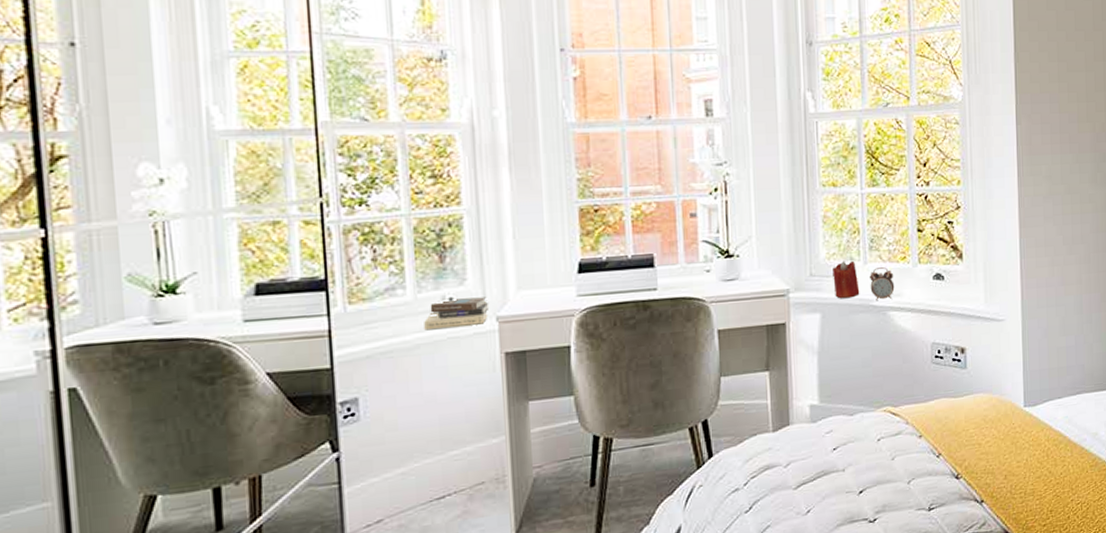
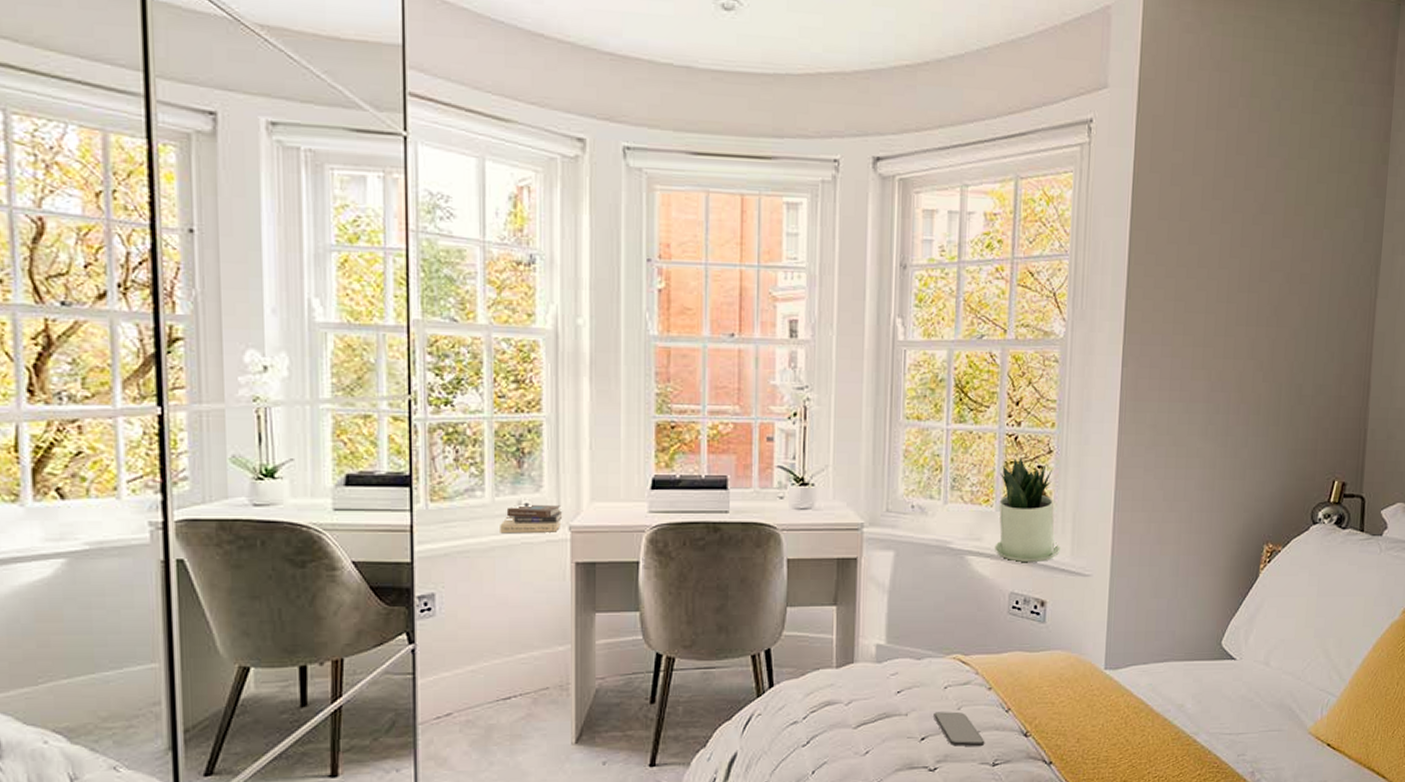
candle: present [832,260,860,299] -> none [910,499,937,538]
smartphone: none [869,462,920,496] -> present [934,712,985,747]
alarm clock: present [870,267,895,301] -> none [949,509,975,544]
planter: none [914,215,975,314] -> present [994,457,1061,563]

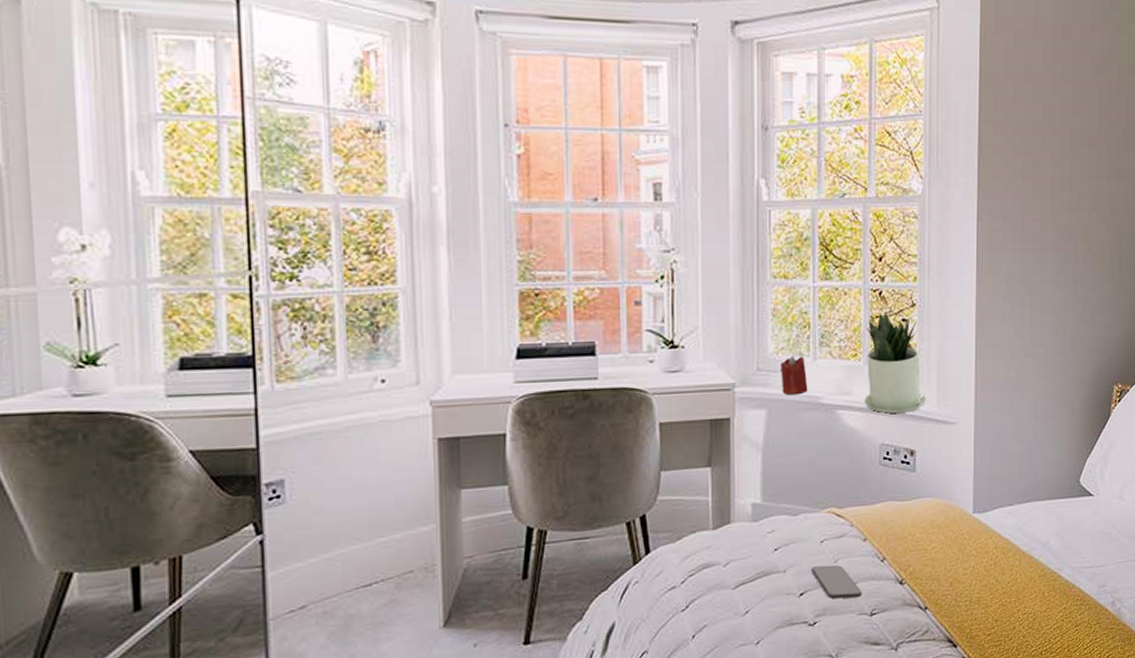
books: present [500,504,563,534] -> none [354,380,423,413]
candle: none [910,499,937,538] -> present [781,356,808,395]

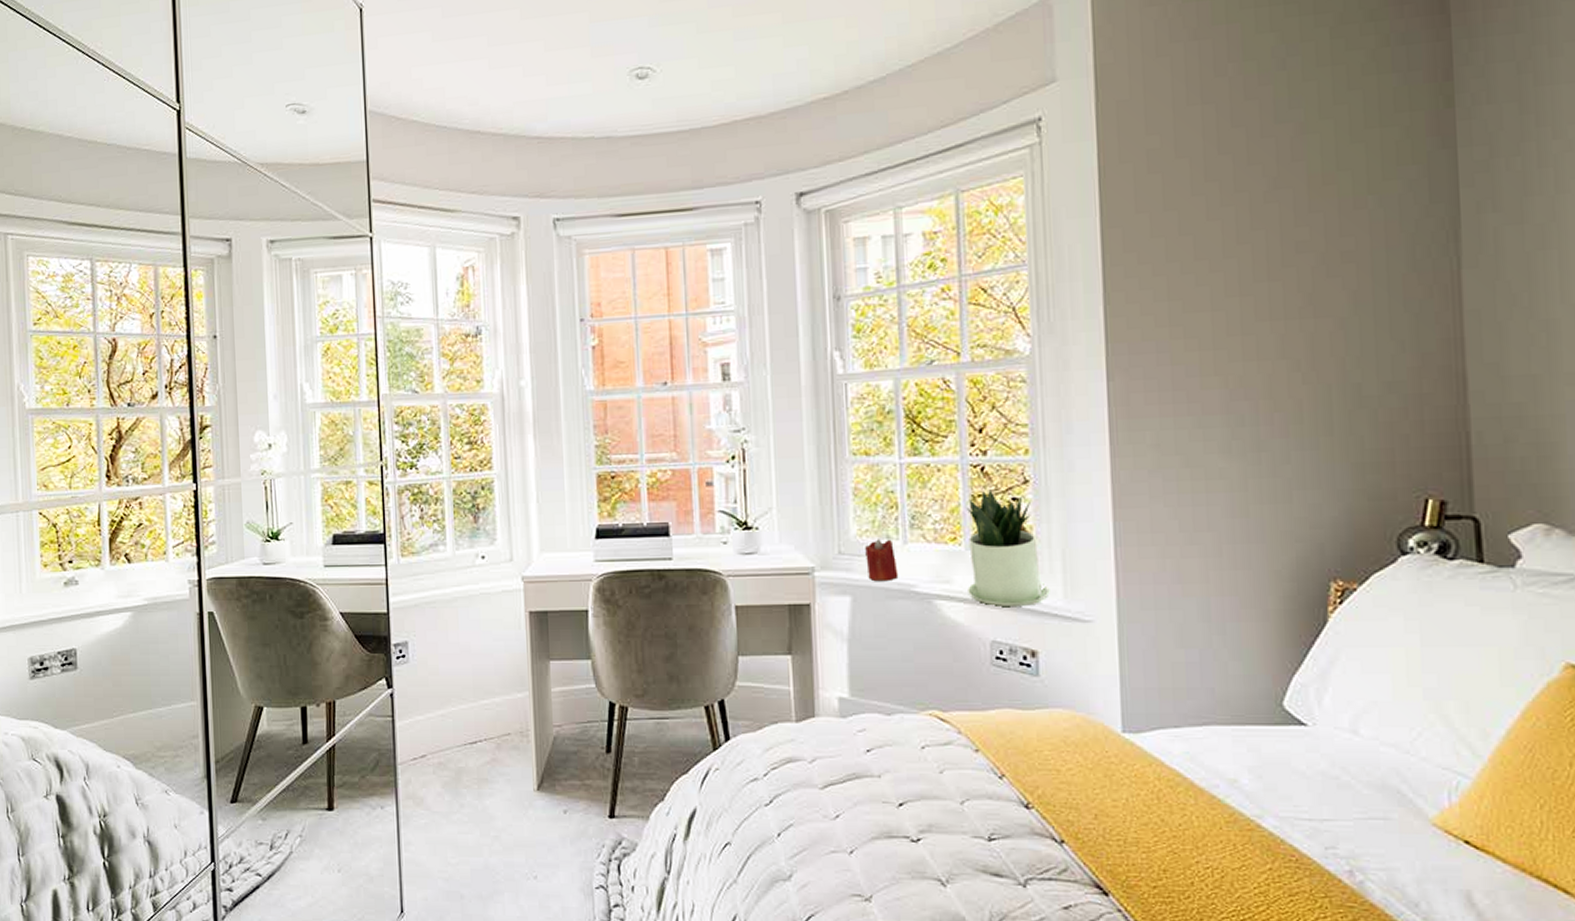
smartphone: present [811,565,863,600] -> none [911,775,977,818]

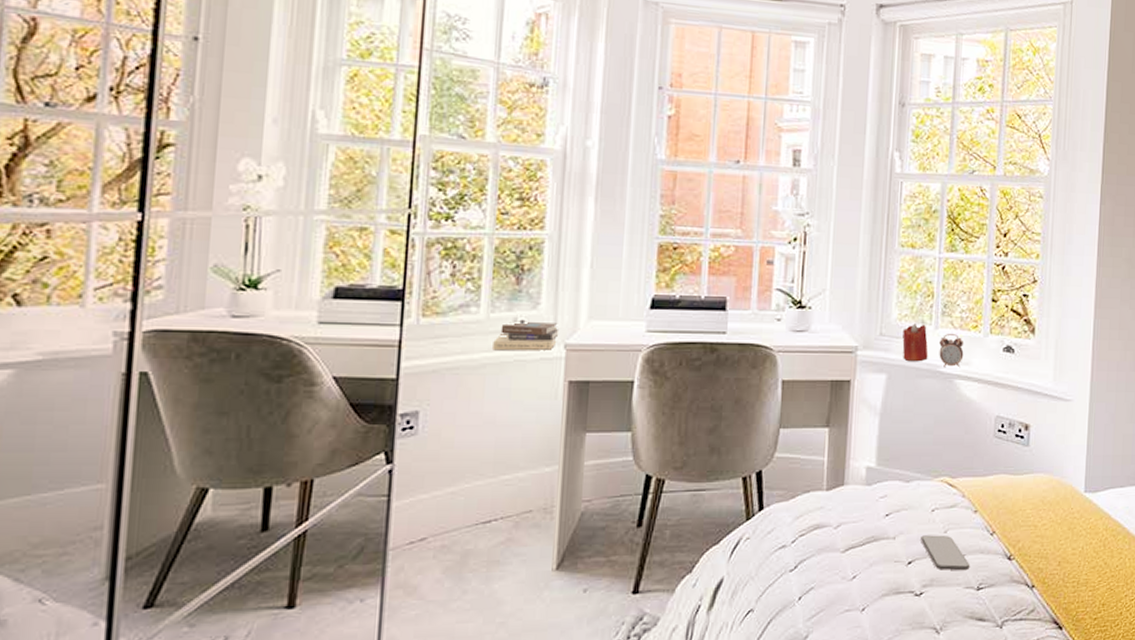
books: none [461,556,516,585] -> present [493,320,559,351]
alarm clock: none [911,548,942,587] -> present [939,334,964,368]
smartphone: none [911,775,977,818] -> present [921,535,970,571]
planter: present [967,489,1050,608] -> none [982,286,1044,388]

